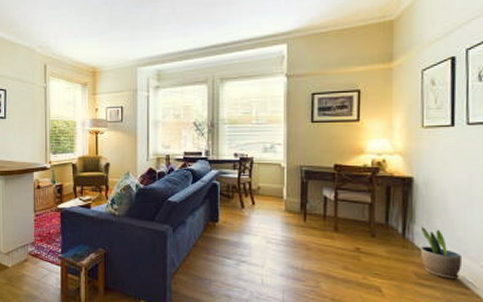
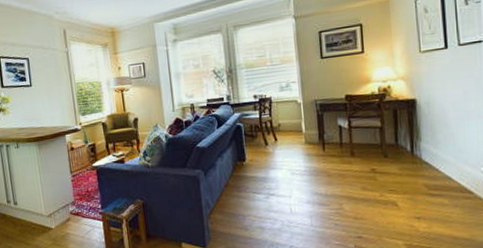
potted plant: present [420,227,461,279] -> none [427,143,464,187]

